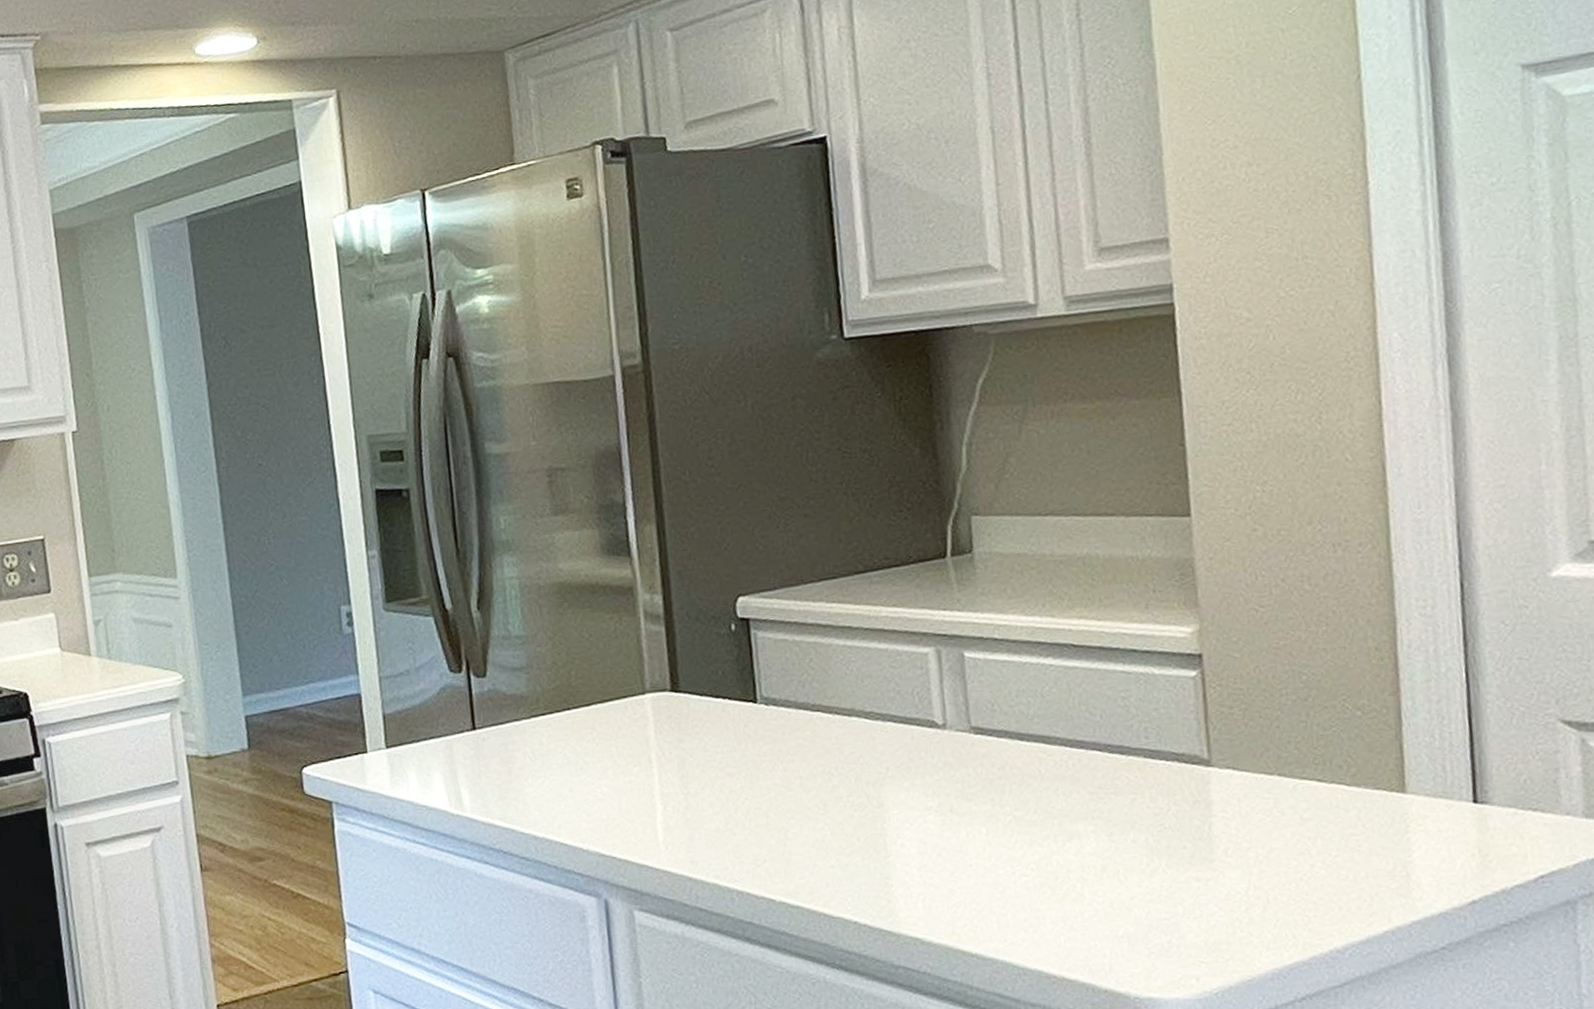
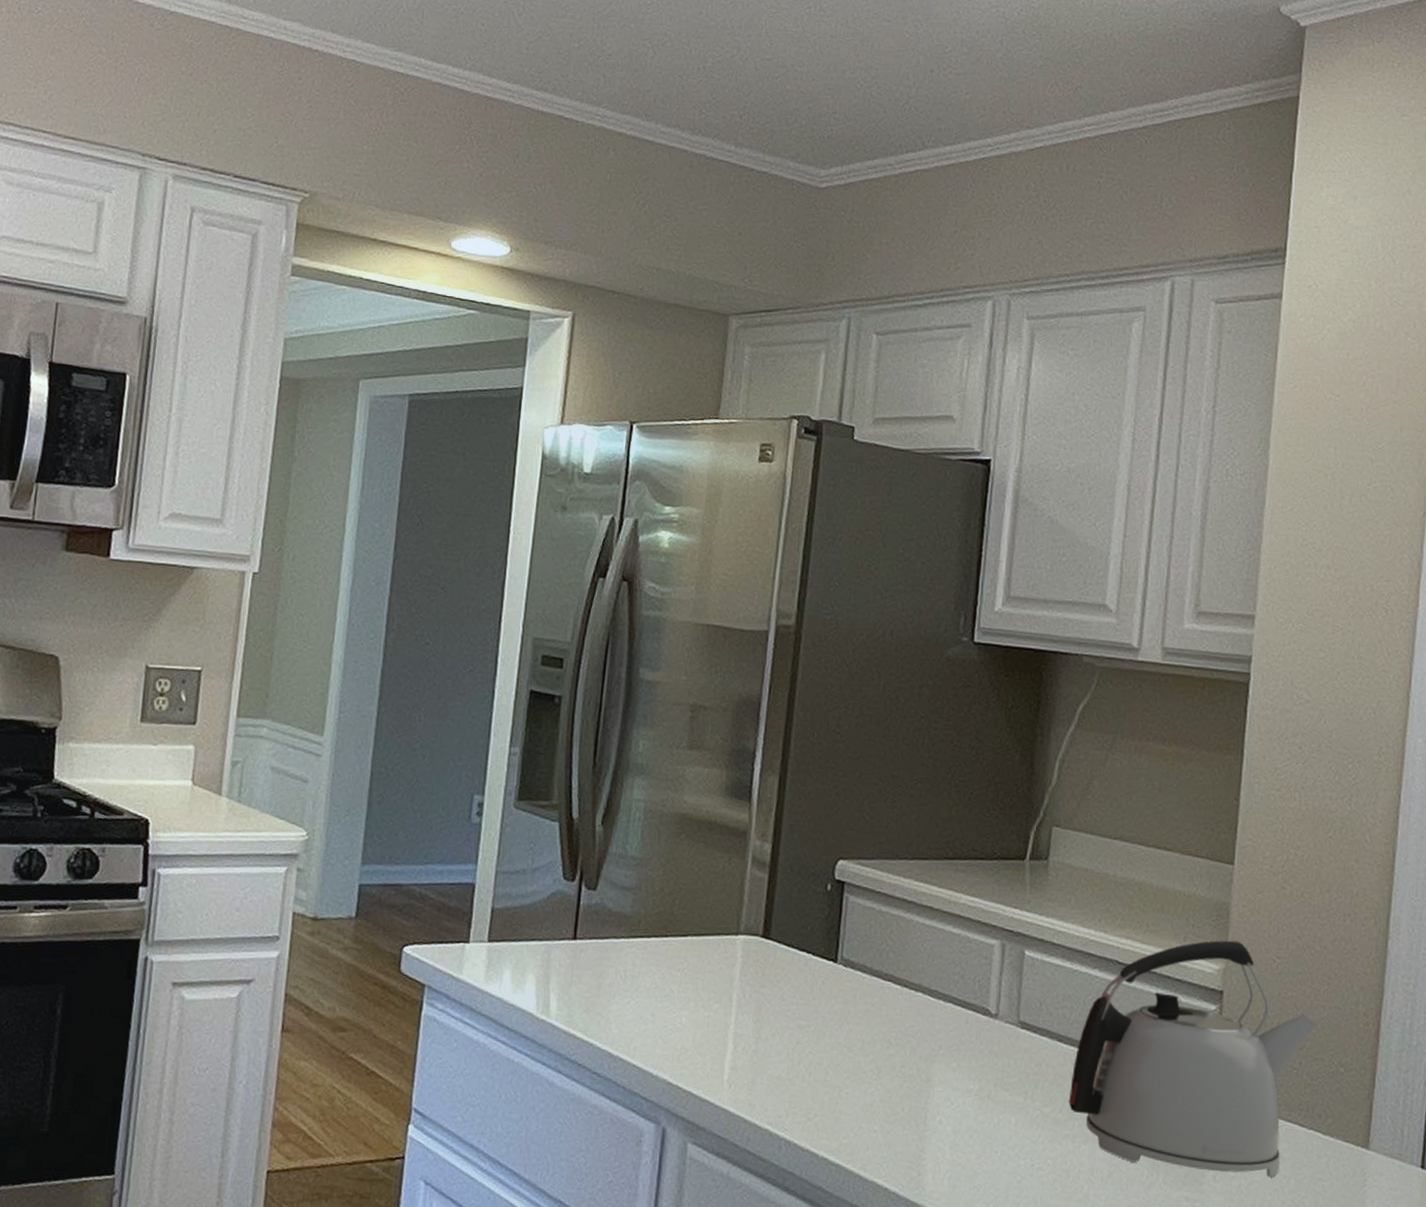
kettle: none [1041,597,1323,851] -> present [1068,940,1319,1177]

